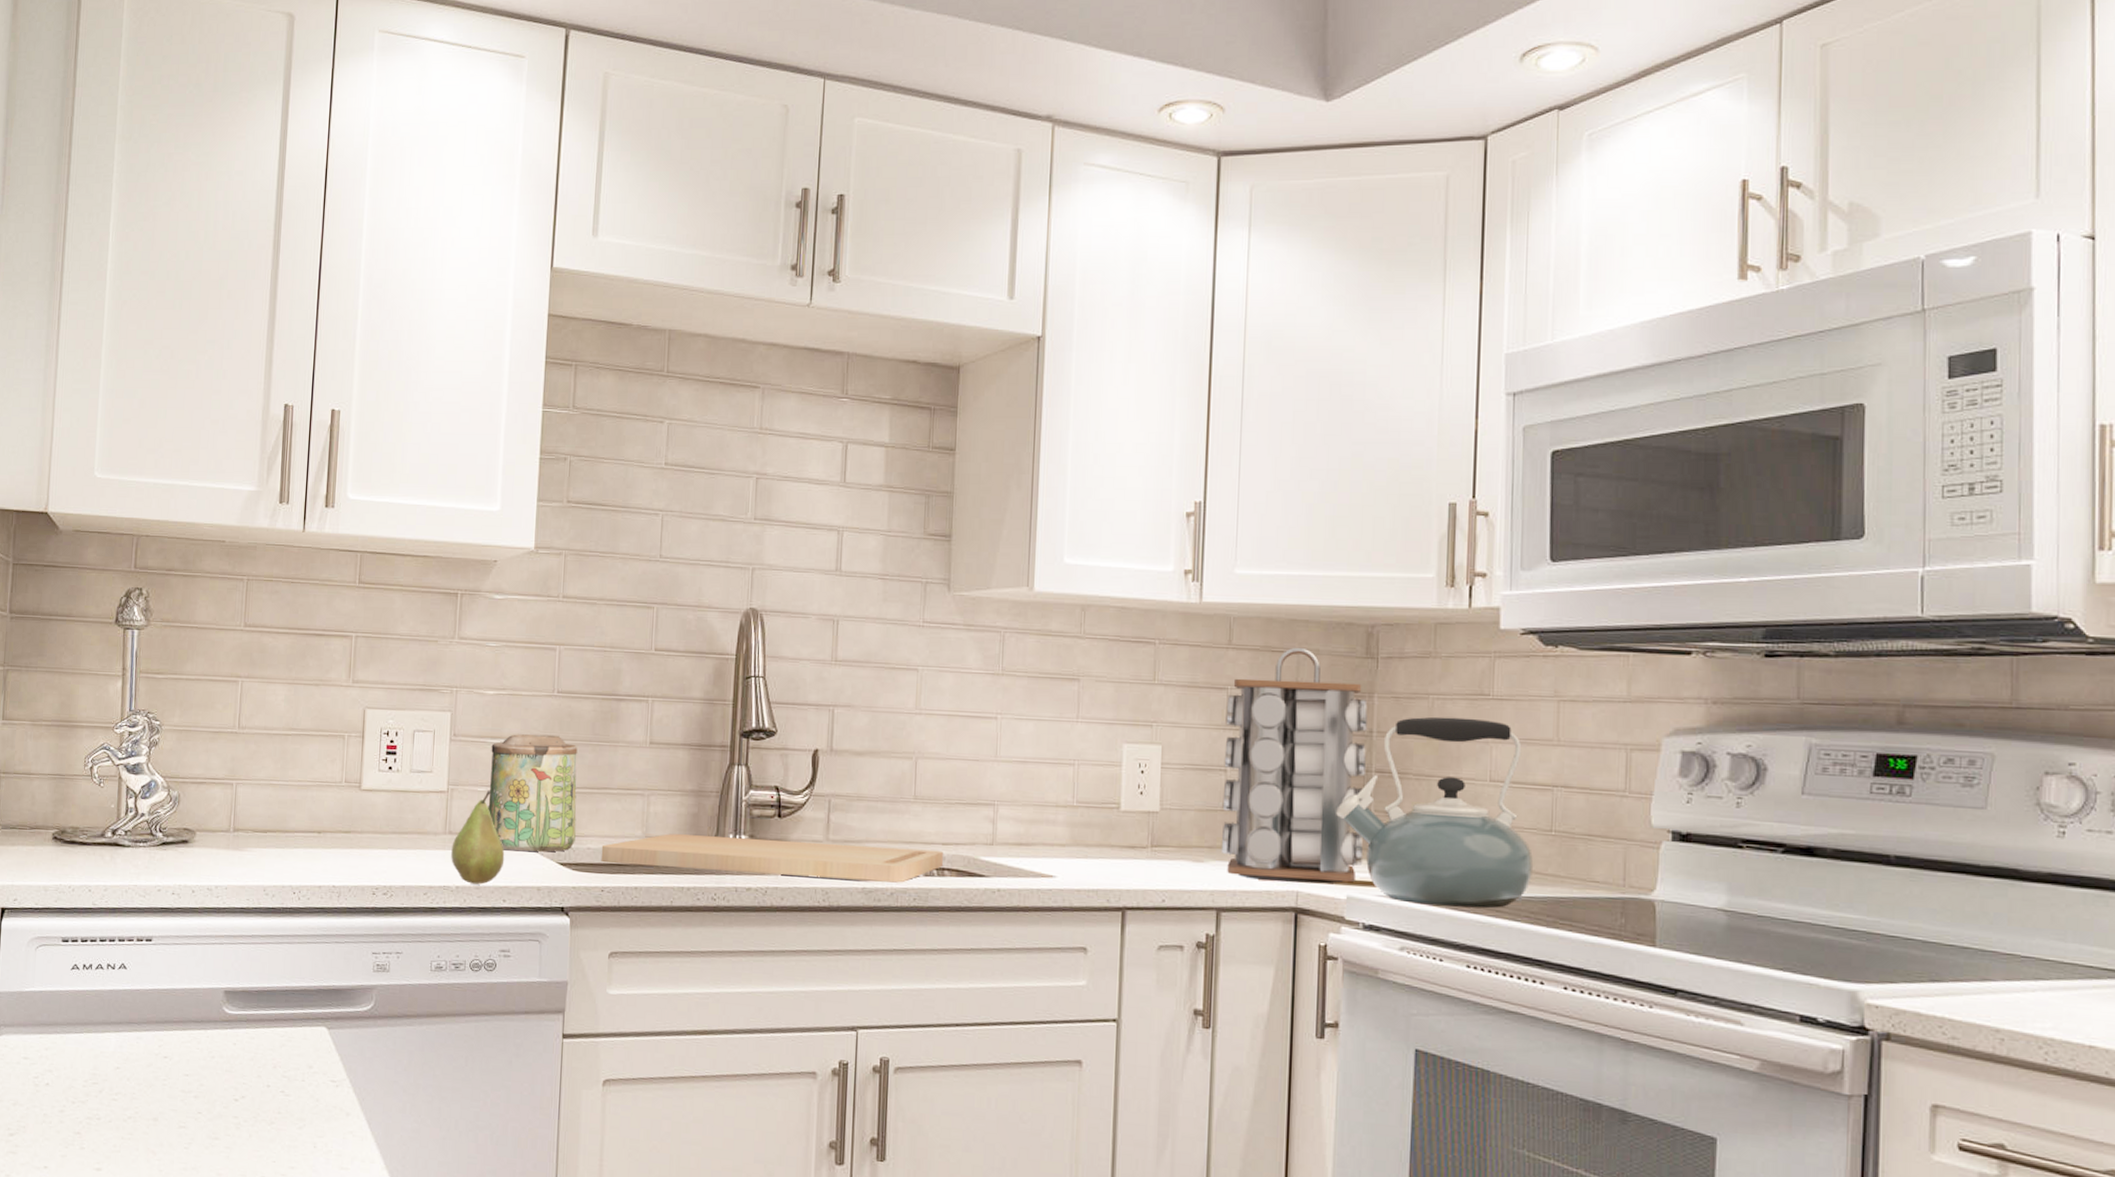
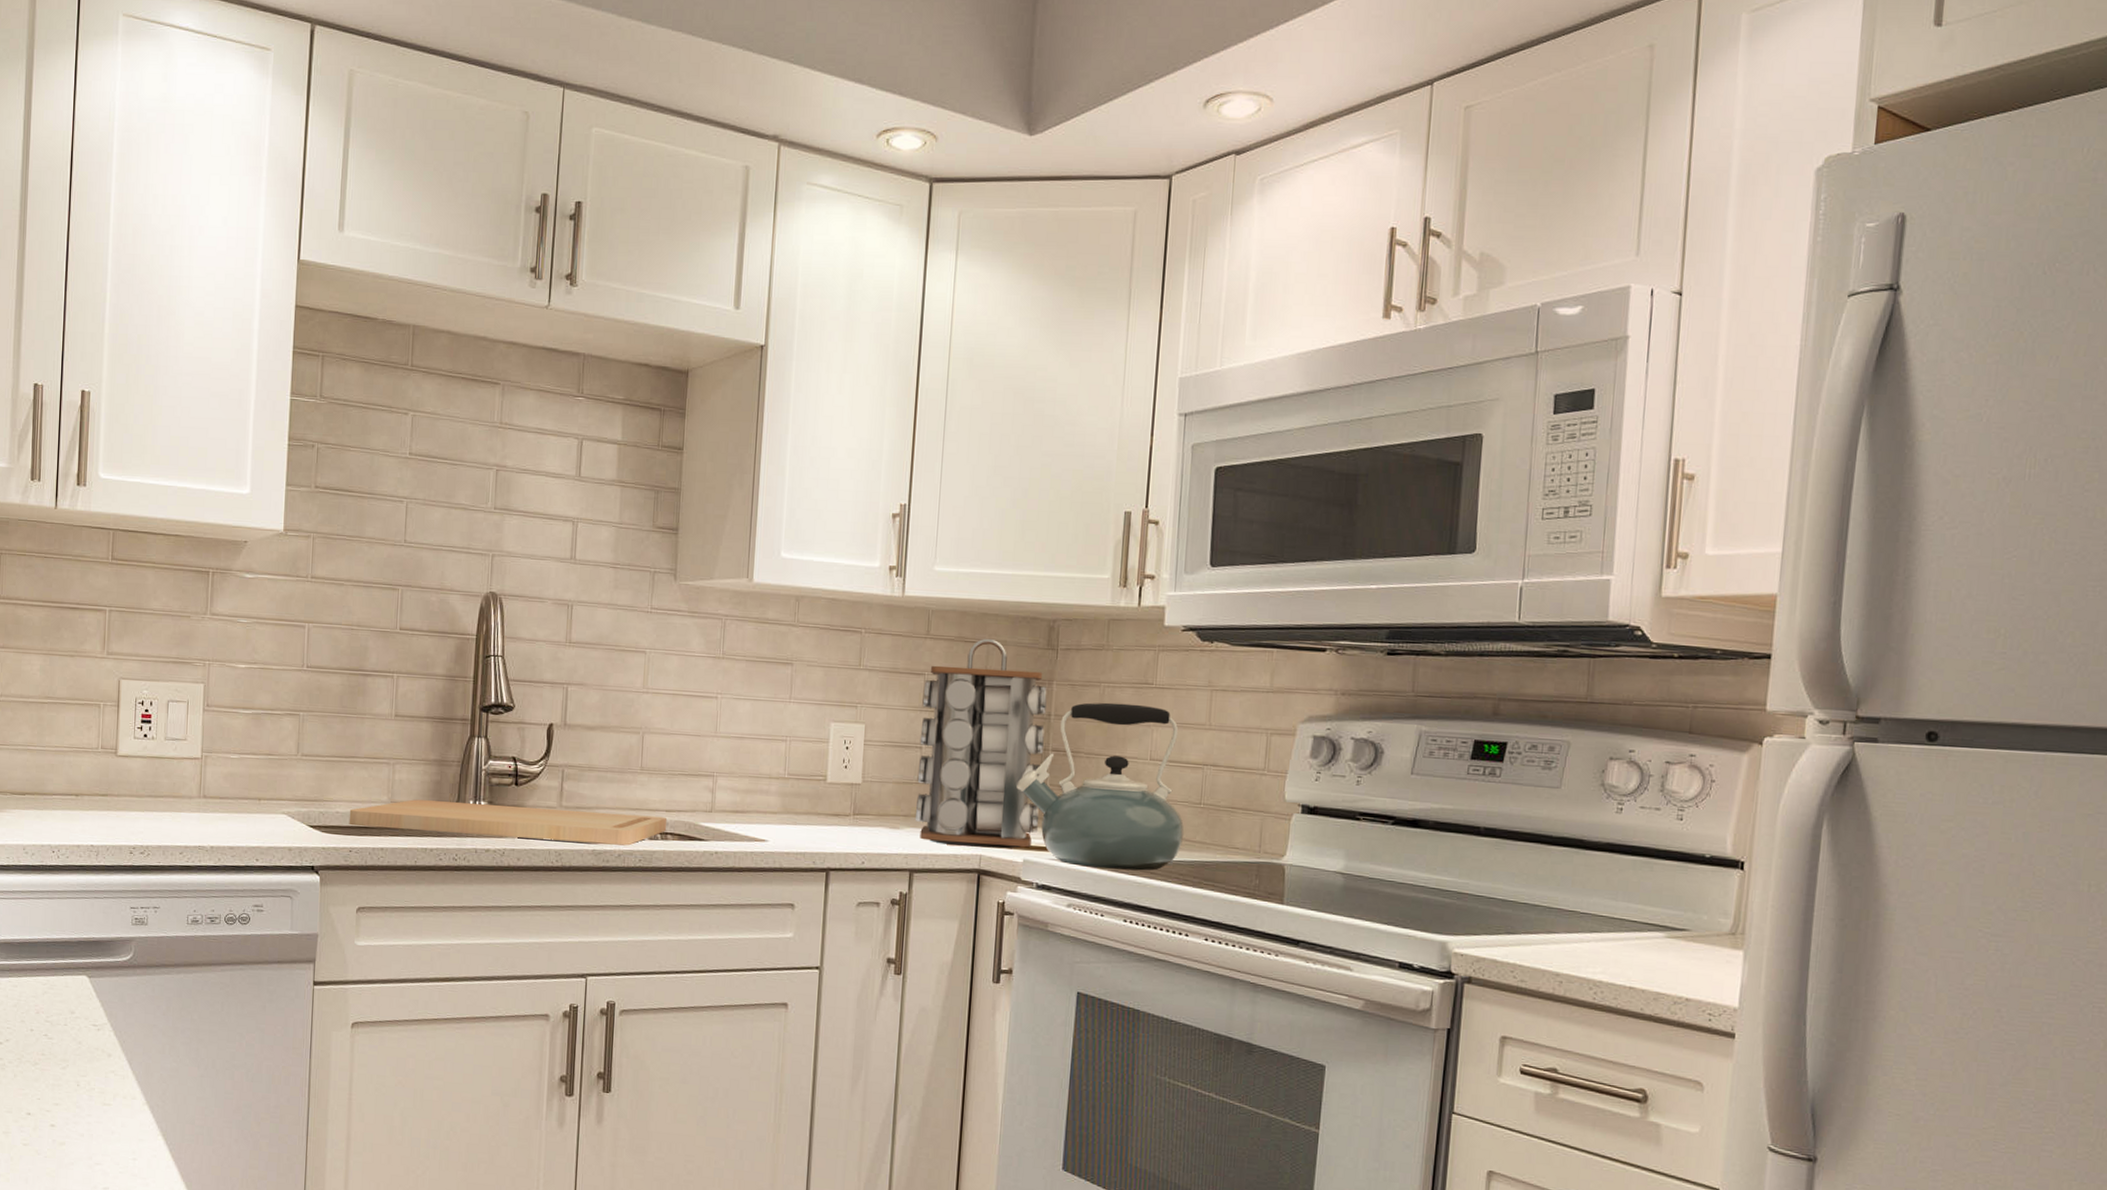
fruit: present [451,791,505,885] -> none [205,758,257,845]
canister: present [488,734,578,852] -> none [240,705,326,816]

